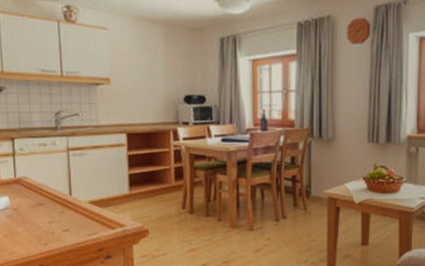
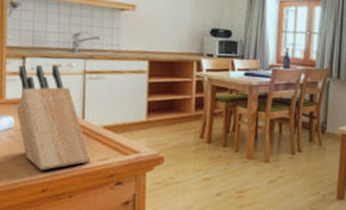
knife block: none [9,143,81,247] -> present [16,64,91,171]

